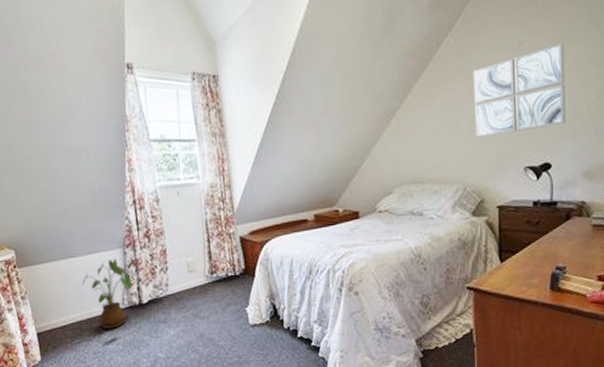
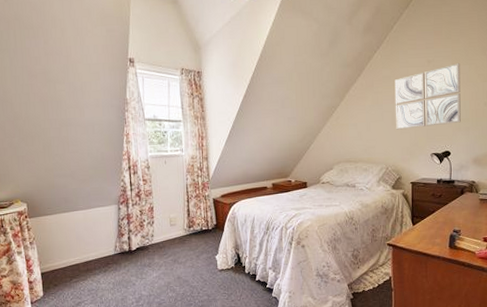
house plant: present [82,258,138,329] -> none [82,212,130,271]

